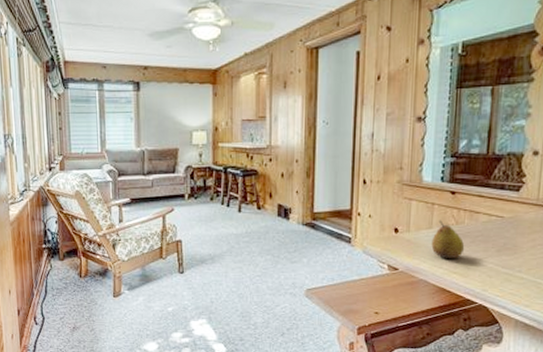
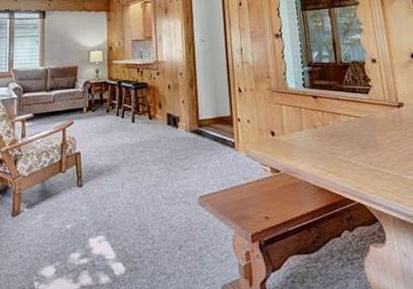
fruit: present [431,220,465,259] -> none [304,122,334,159]

